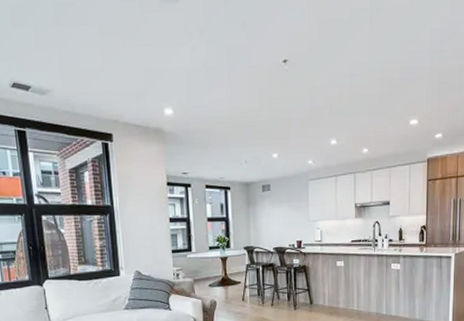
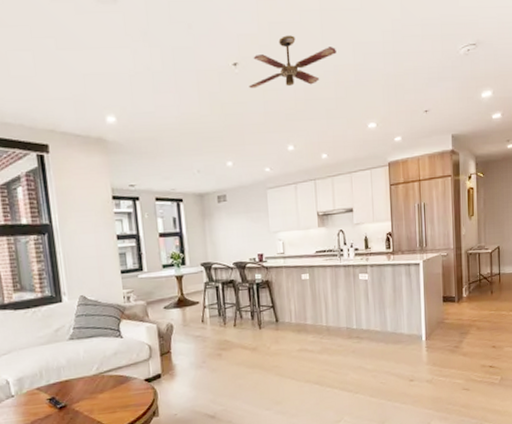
ceiling fan: none [297,33,383,85] -> present [249,35,336,89]

